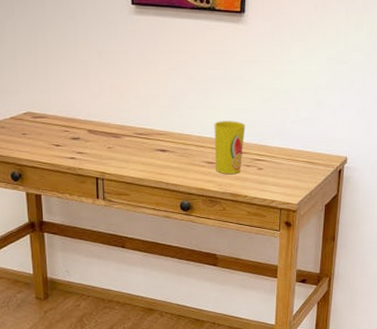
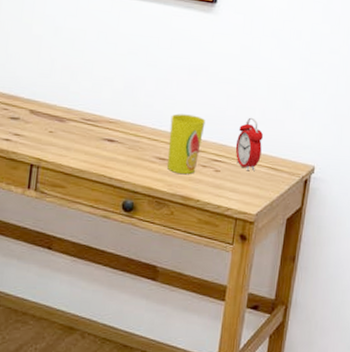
alarm clock: none [274,118,299,166] -> present [235,117,264,171]

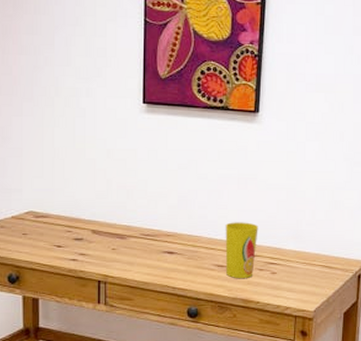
alarm clock: present [235,117,264,171] -> none [289,220,315,270]

